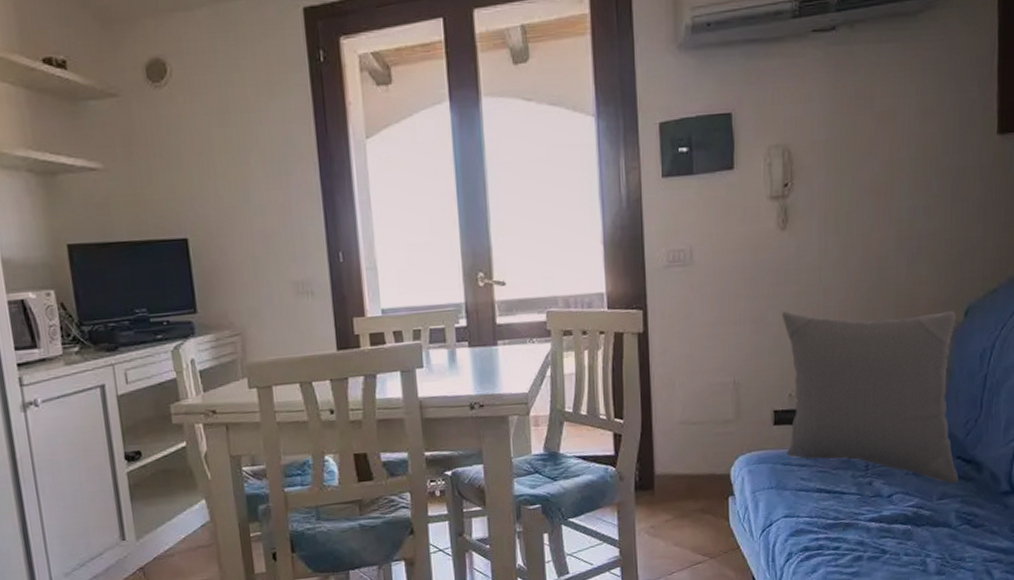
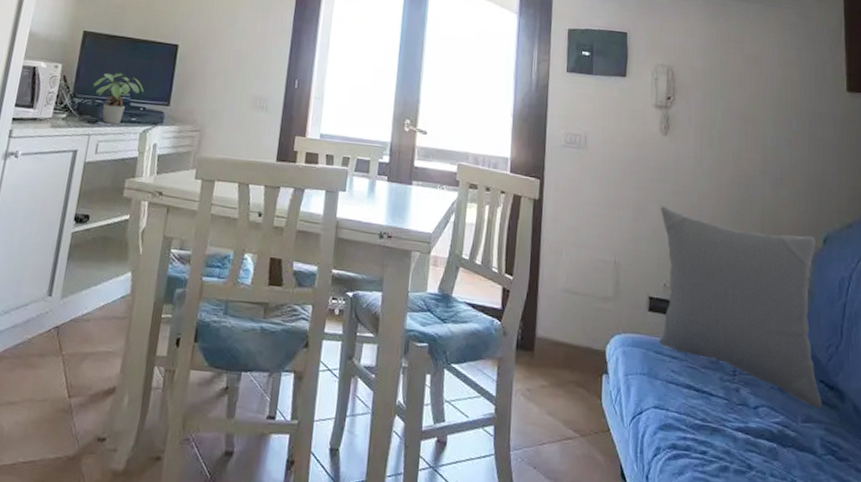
potted plant: none [100,286,161,348] -> present [93,72,144,125]

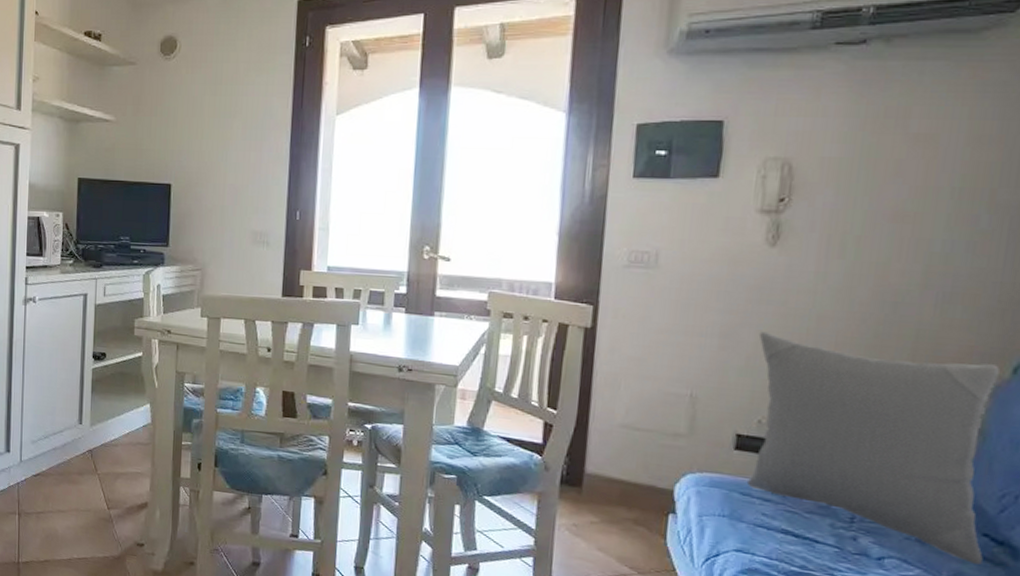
potted plant: present [93,72,144,125] -> none [94,217,142,268]

